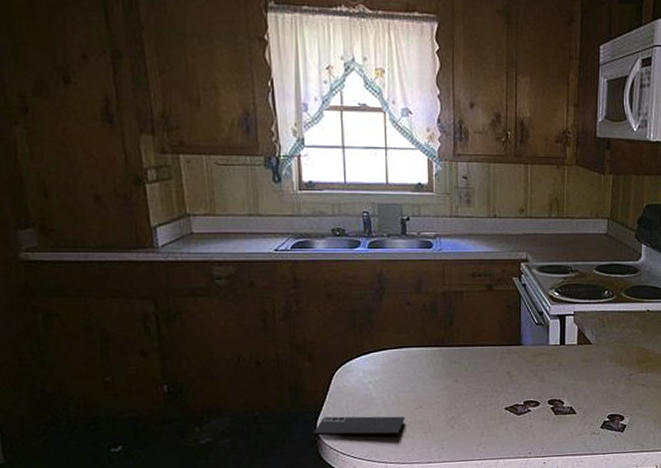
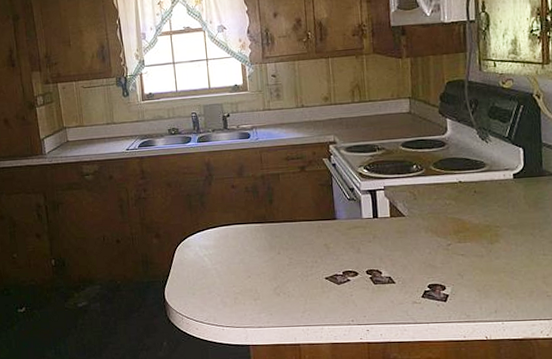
smartphone: present [313,416,405,436] -> none [162,285,237,302]

